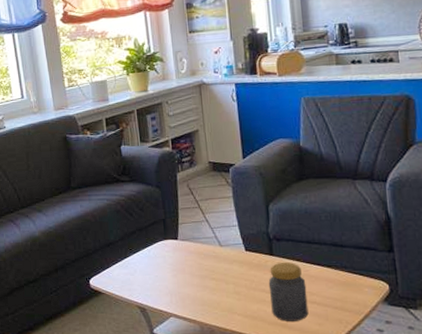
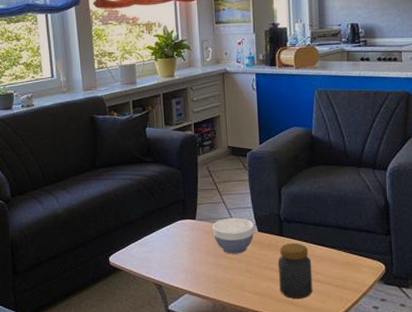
bowl: none [196,237,241,275] -> present [212,218,254,254]

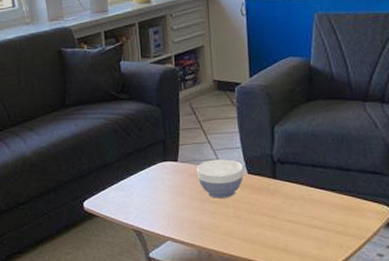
jar: present [277,242,313,299] -> none [270,185,310,246]

